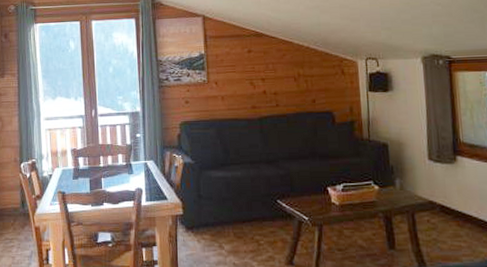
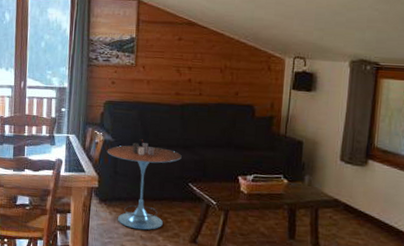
side table: none [188,158,266,256] -> present [107,139,182,230]

